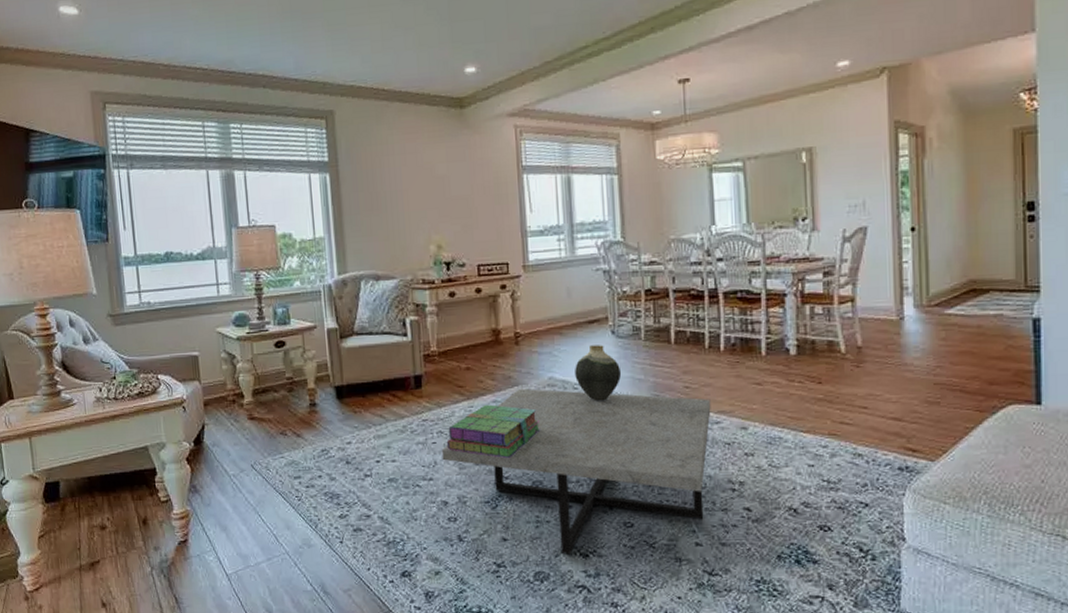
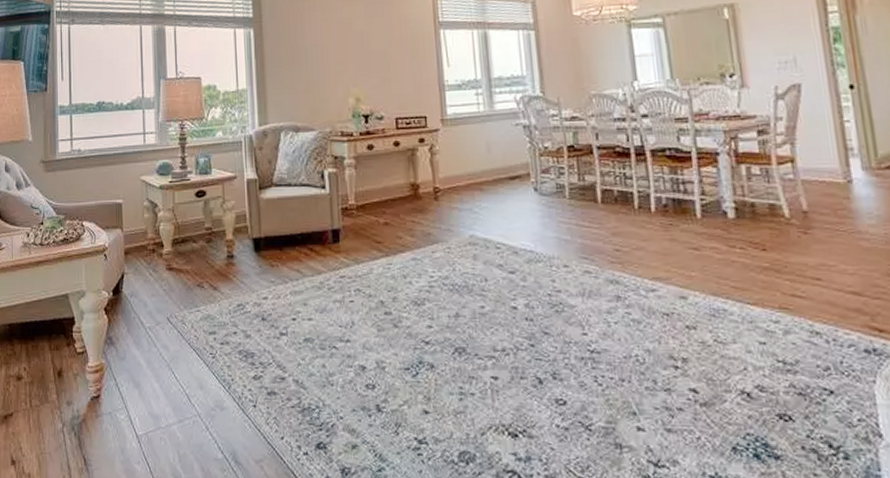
coffee table: present [441,388,711,555] -> none [359,246,646,433]
stack of books: present [446,404,541,459] -> none [364,262,463,322]
vase: present [575,345,622,401] -> none [497,202,547,263]

